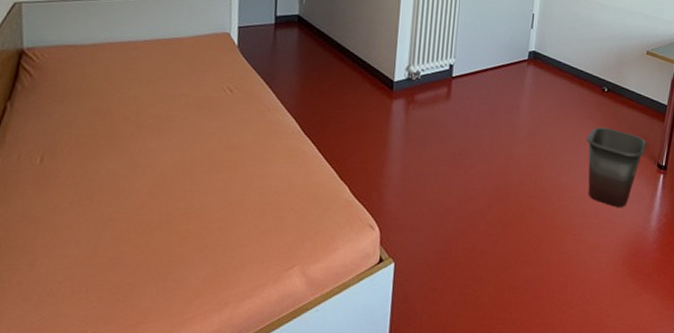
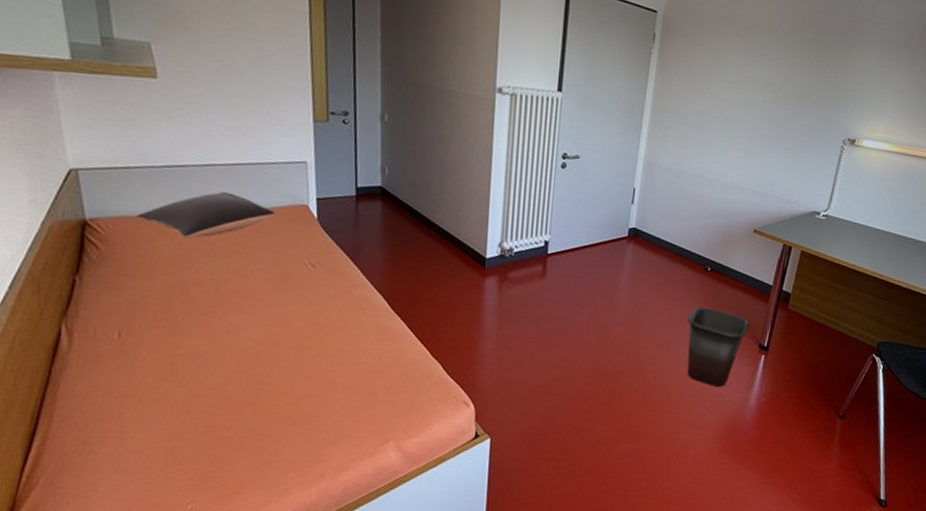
pillow: none [69,22,199,65] -> present [135,192,276,238]

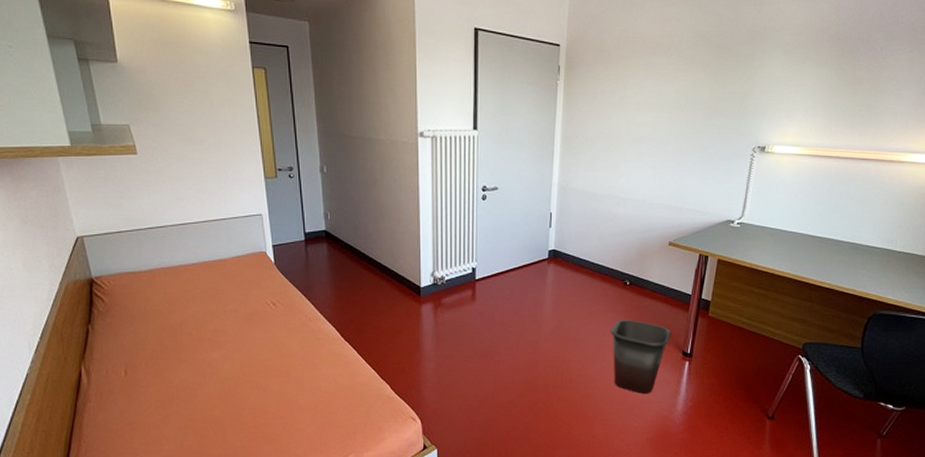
pillow: present [135,192,276,238] -> none [130,246,240,287]

